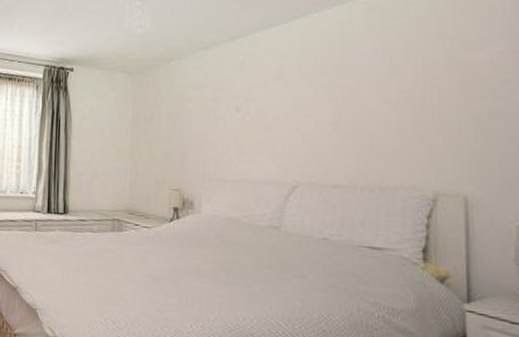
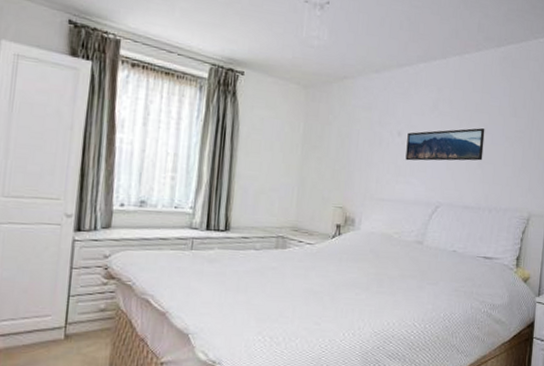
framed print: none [248,93,352,137] -> present [405,128,485,161]

